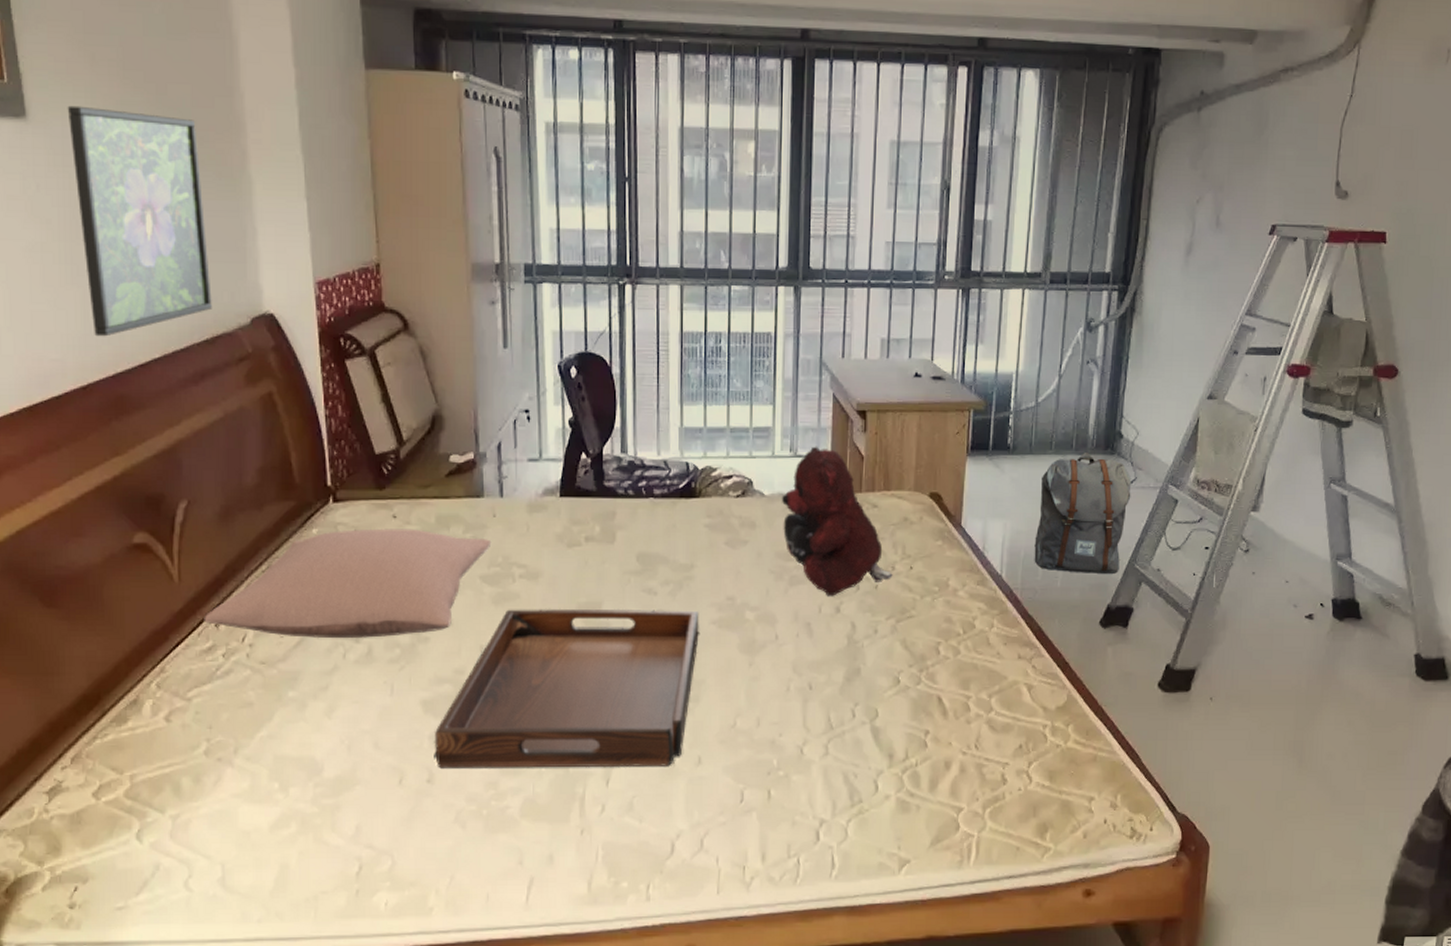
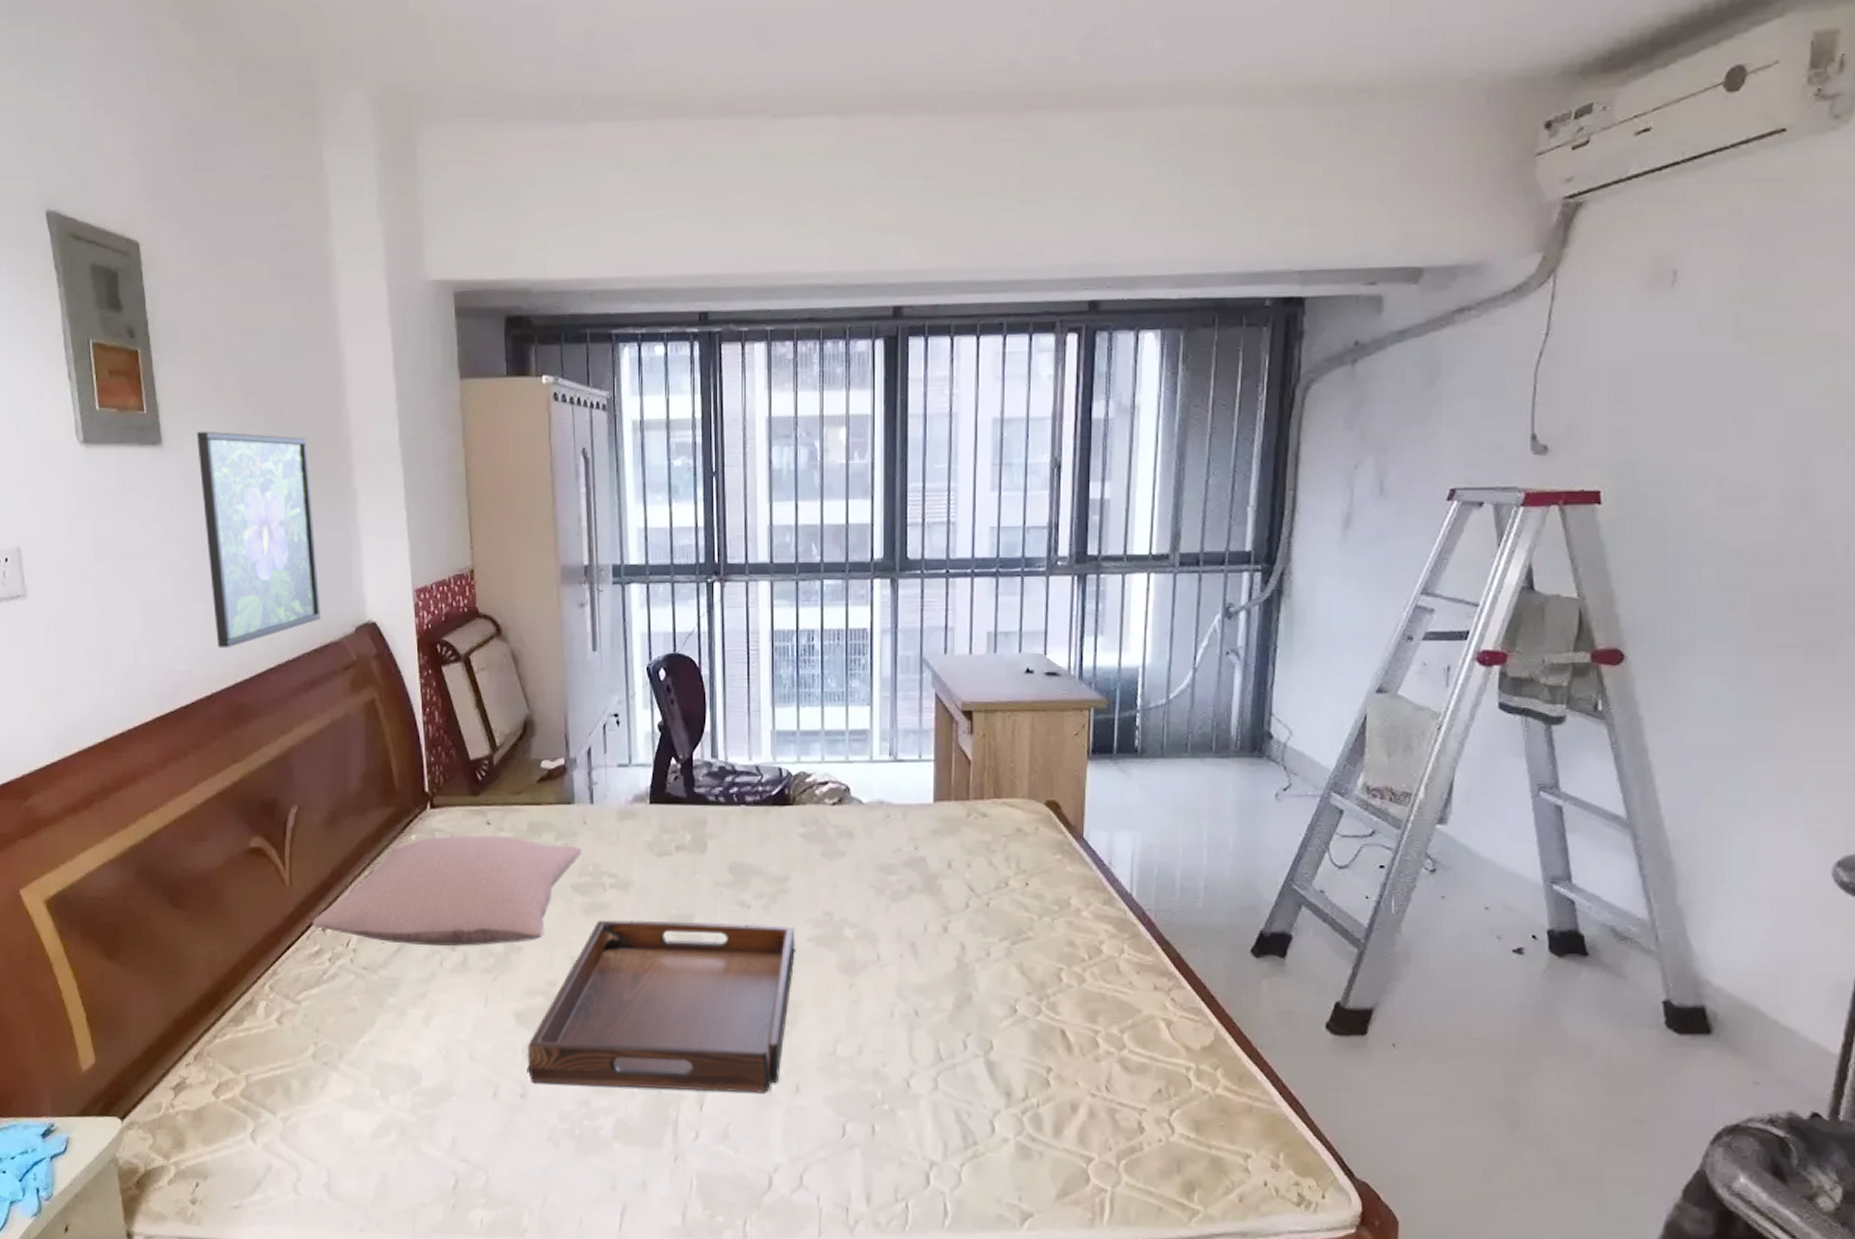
teddy bear: present [781,446,893,596] -> none [880,750,1006,914]
backpack: present [1034,453,1132,575] -> none [1170,756,1285,896]

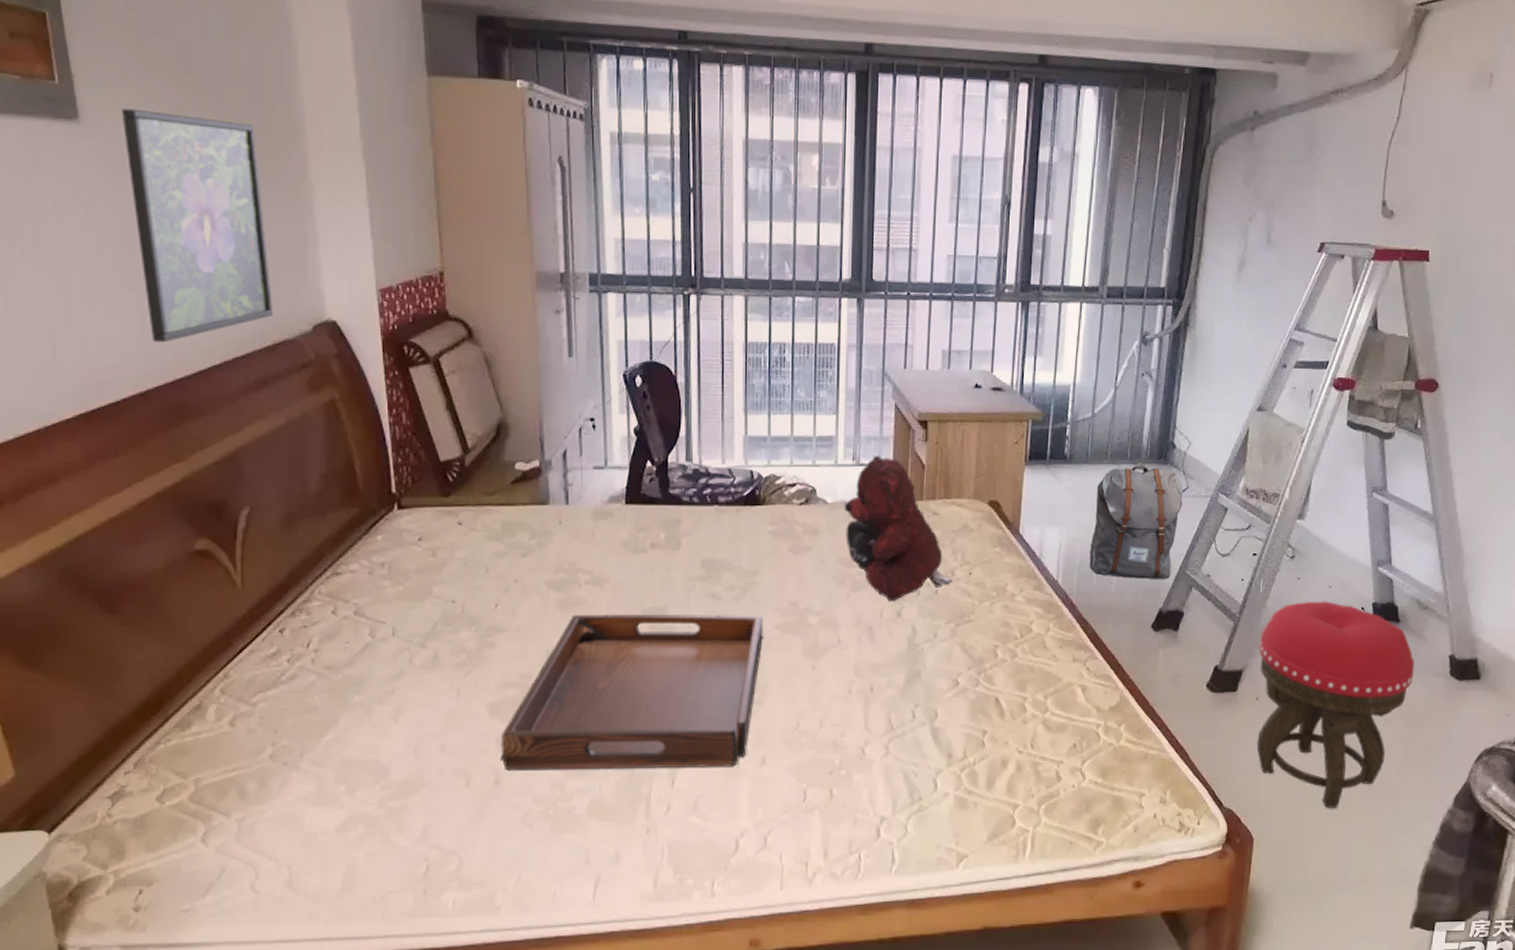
pillow: present [312,835,582,946] -> none [268,535,558,643]
teddy bear: none [880,750,1006,914] -> present [844,455,953,601]
backpack: none [1170,756,1285,896] -> present [1089,462,1184,580]
stool: none [1393,925,1614,1192] -> present [1256,601,1415,809]

